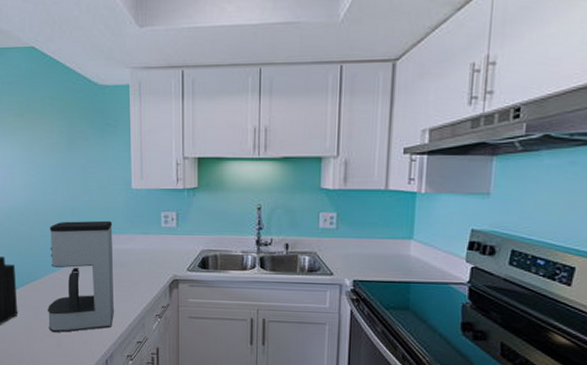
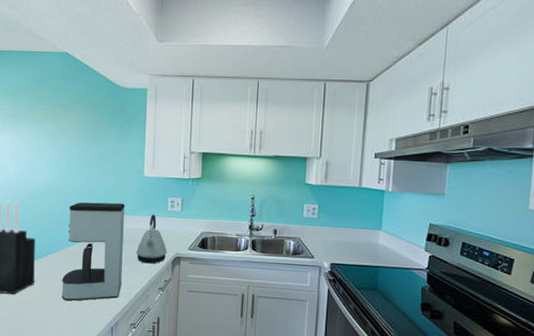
kettle: none [128,232,163,288] -> present [136,214,167,264]

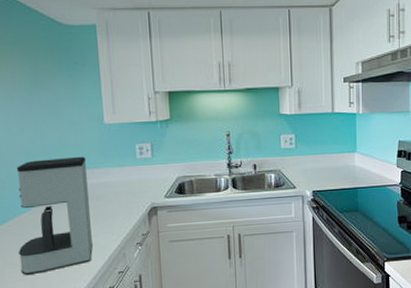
kettle: present [136,214,167,264] -> none [105,164,141,220]

